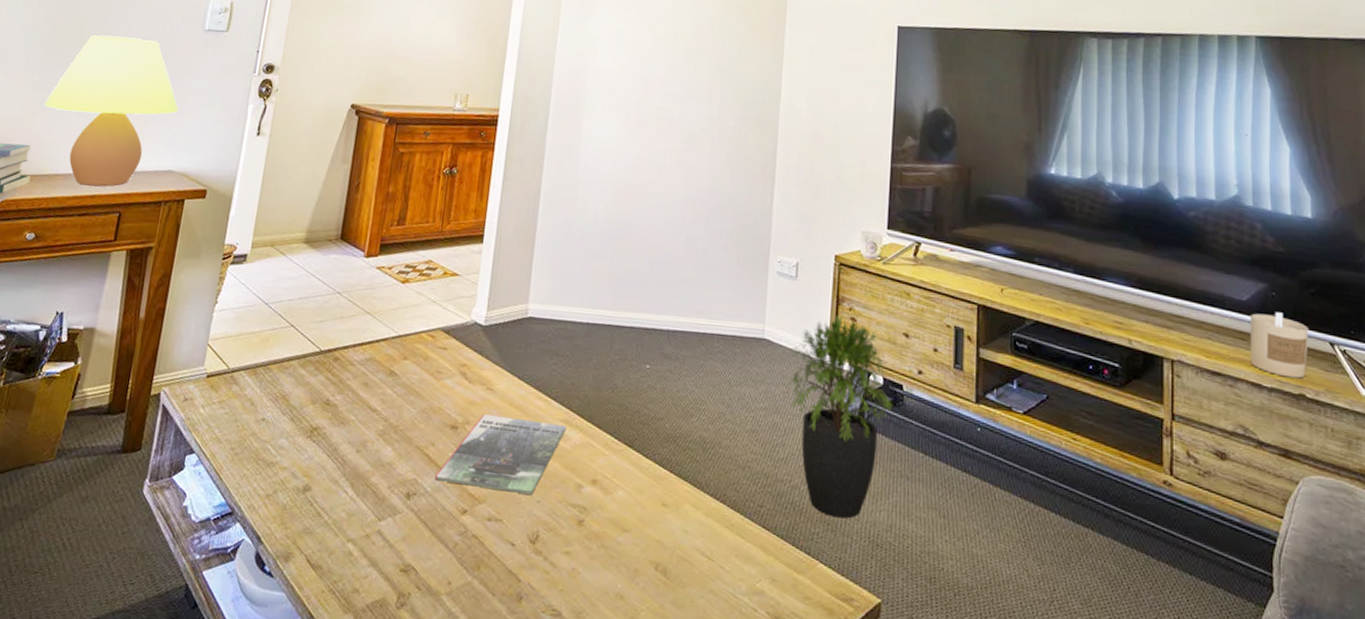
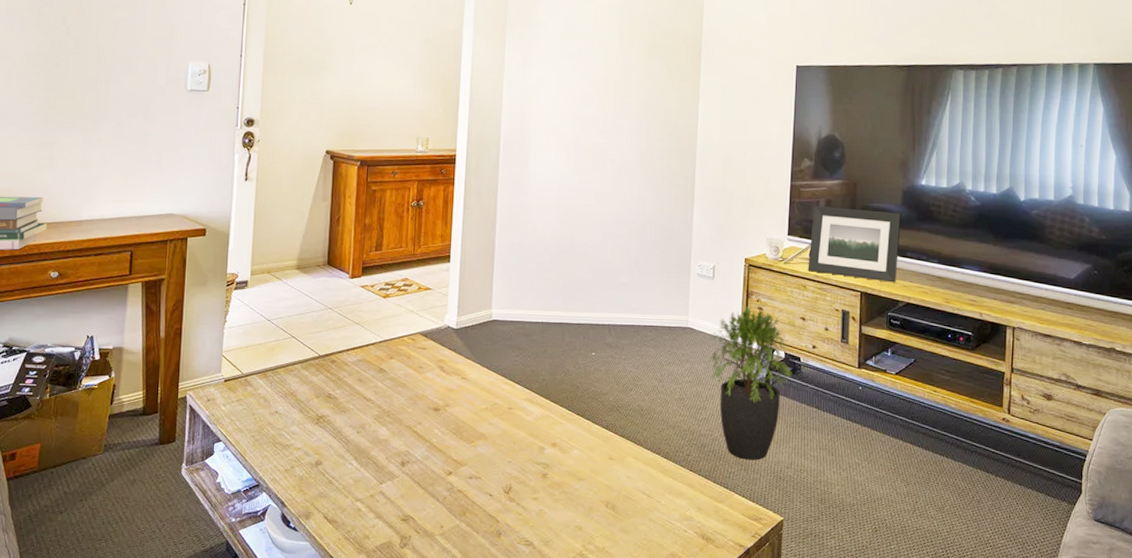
table lamp: present [44,35,178,187] -> none [50,99,172,230]
magazine: present [434,414,567,494] -> none [423,398,529,457]
picture frame: none [912,193,1026,295] -> present [808,205,901,283]
candle: present [1249,312,1309,379] -> none [1074,286,1121,336]

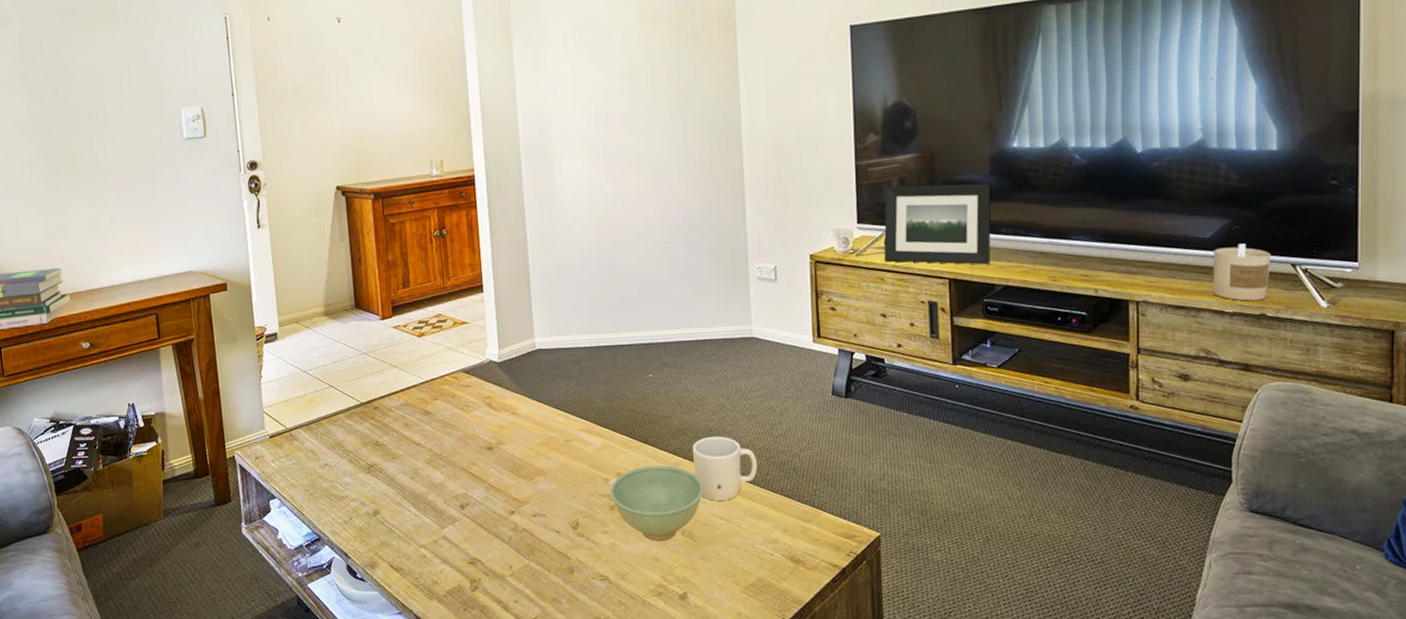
bowl: none [544,438,630,511] -> present [610,465,704,541]
mug: none [623,415,681,477] -> present [692,436,758,501]
potted plant: present [708,306,793,460] -> none [778,308,877,475]
candle: none [1074,286,1121,336] -> present [1212,243,1271,301]

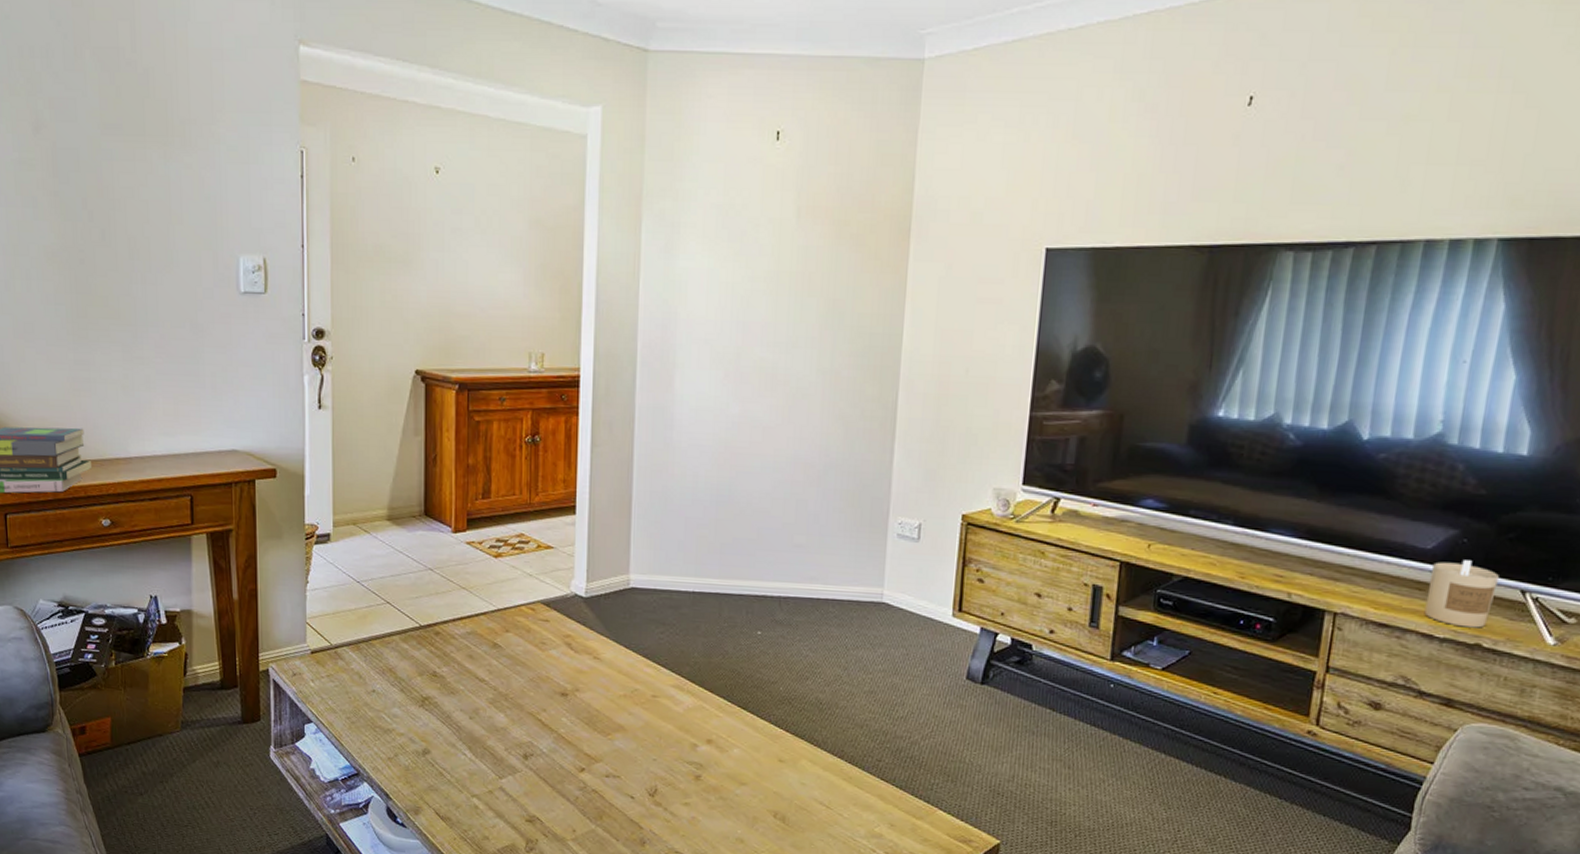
bowl: present [610,465,704,541] -> none [697,735,805,821]
mug: present [692,436,758,501] -> none [796,709,871,785]
picture frame: present [884,183,992,265] -> none [1048,444,1185,550]

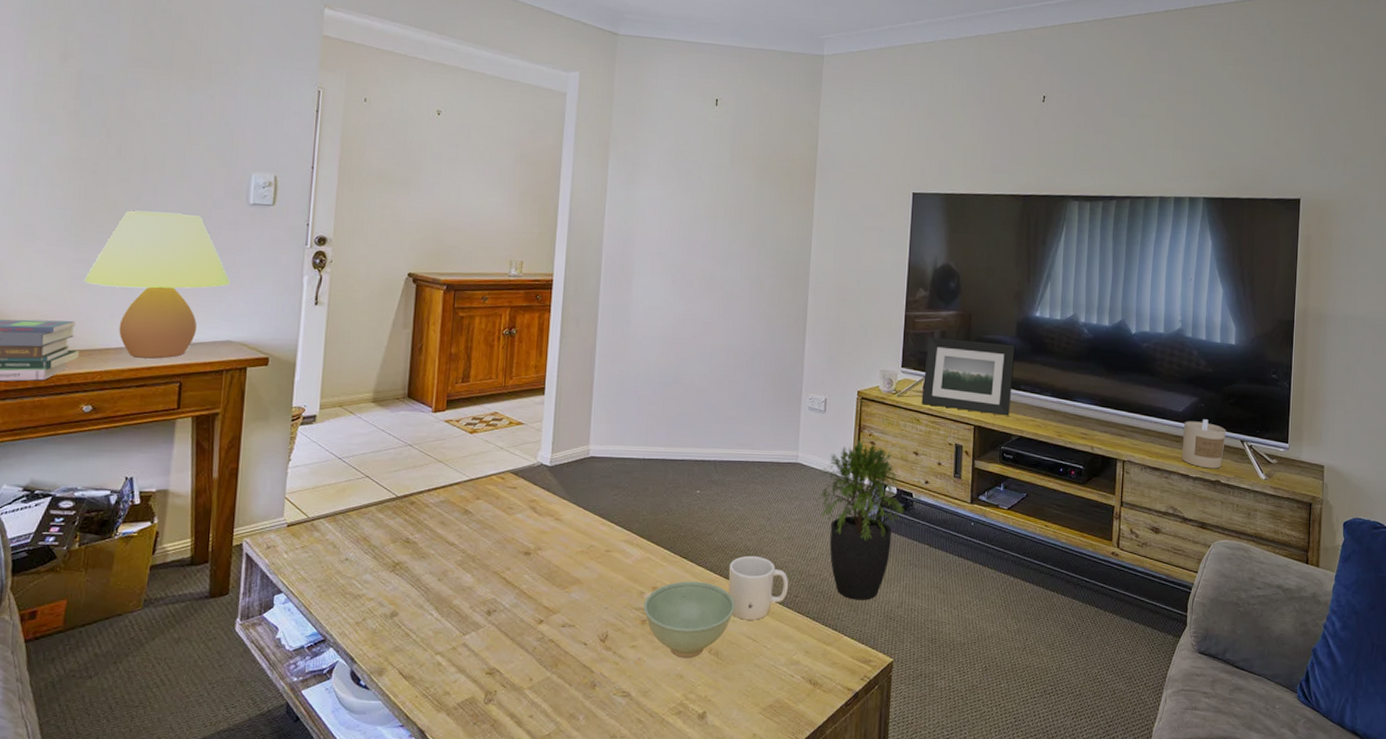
table lamp: none [87,305,229,470] -> present [84,211,230,359]
bowl: none [697,735,805,821] -> present [643,581,735,658]
mug: none [796,709,871,785] -> present [728,555,789,620]
potted plant: none [909,577,1021,771] -> present [819,441,905,600]
picture frame: none [1048,444,1185,550] -> present [921,336,1016,416]

